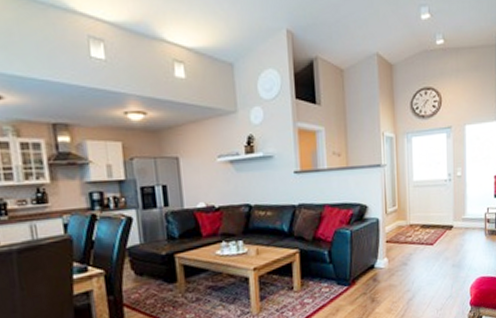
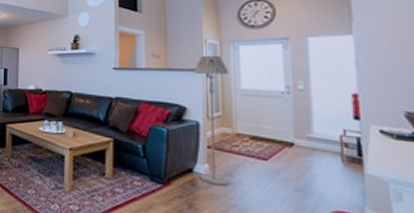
floor lamp: none [372,148,404,276] -> present [193,55,229,186]

